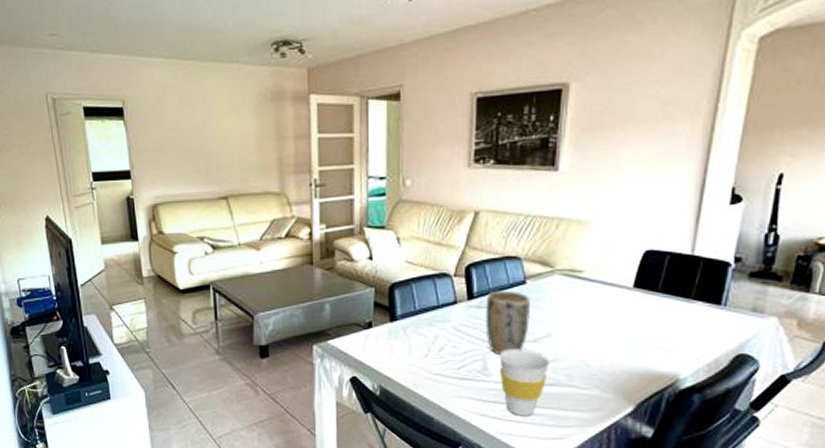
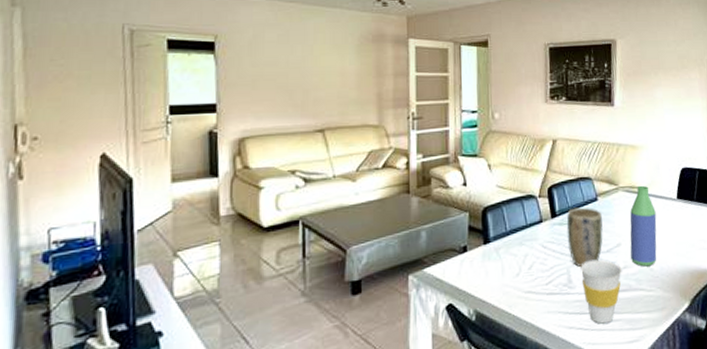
bottle: none [563,269,602,362] -> present [630,185,657,267]

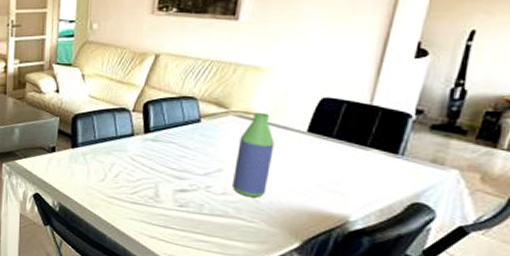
plant pot: present [566,207,603,267] -> none [159,126,204,184]
cup: present [581,260,622,324] -> none [170,181,220,242]

